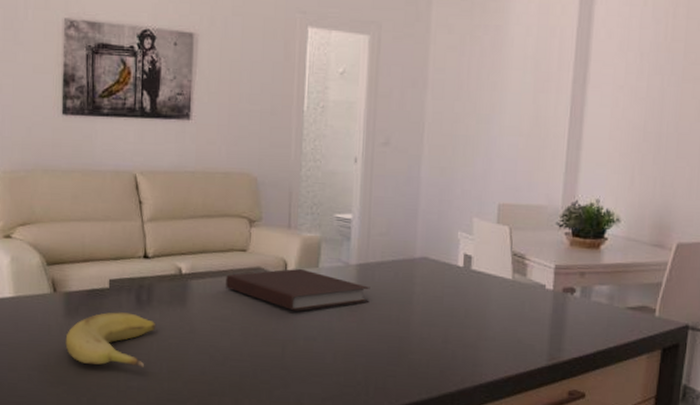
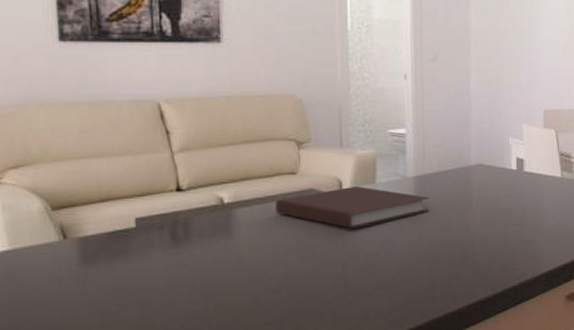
fruit: present [65,312,156,367] -> none [83,251,198,313]

